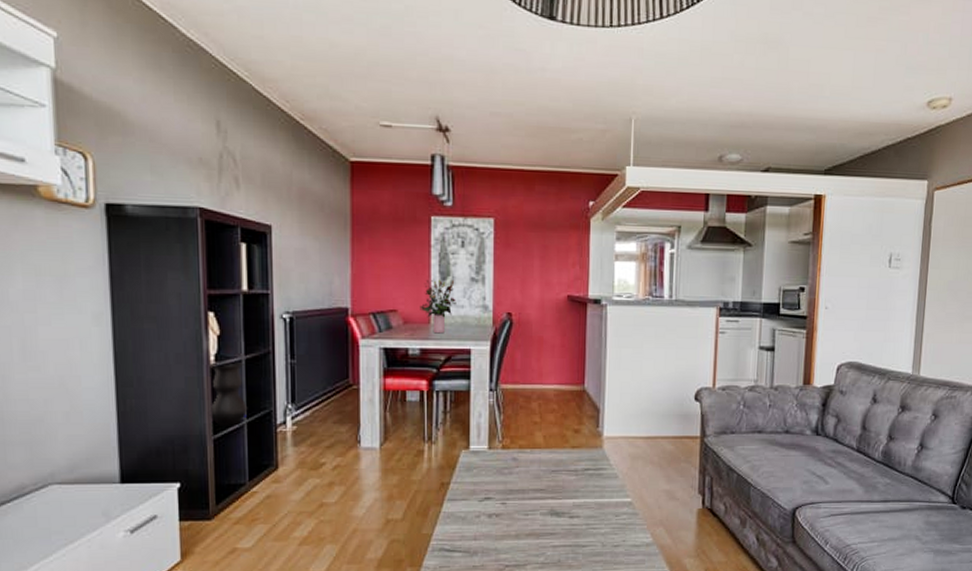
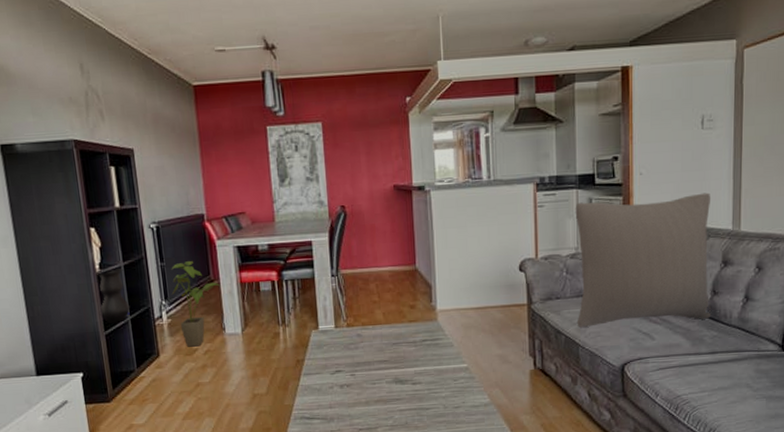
house plant: none [301,359,360,460] -> present [171,260,221,347]
bouquet: present [419,279,456,334] -> none [264,180,296,230]
pillow: none [750,332,893,466] -> present [575,192,712,327]

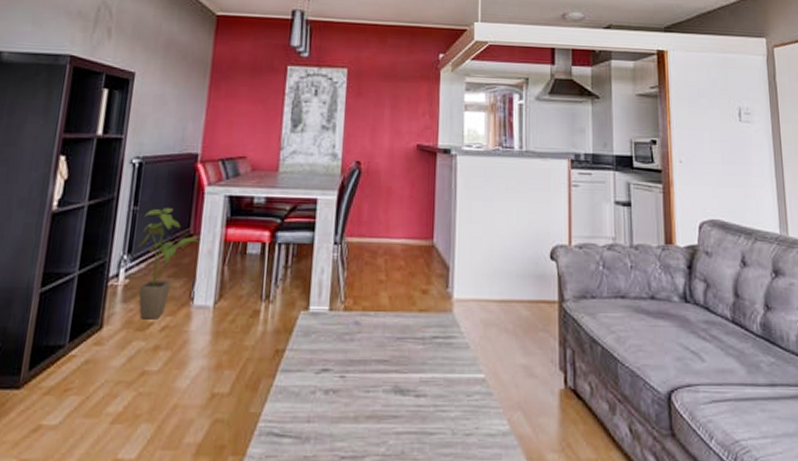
vase: present [97,268,131,323] -> none [41,208,86,278]
pillow: present [575,192,712,327] -> none [612,186,767,340]

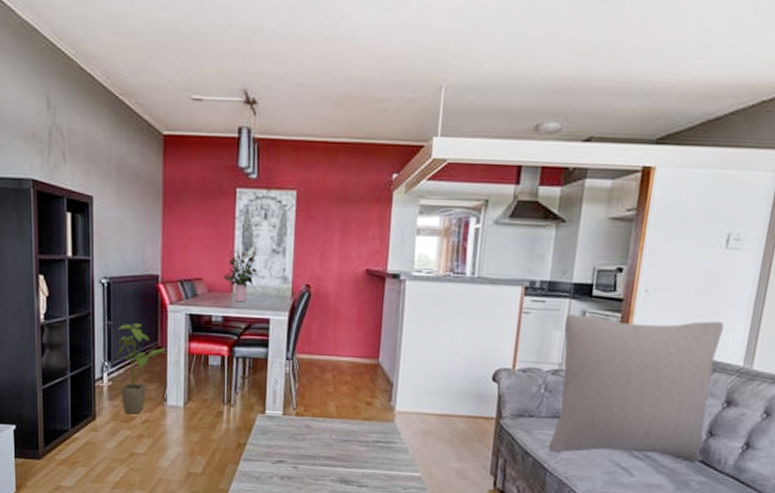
vase: none [41,208,86,278] -> present [39,321,71,378]
bouquet: none [269,126,306,182] -> present [223,250,258,303]
pillow: none [612,186,767,340] -> present [548,314,724,462]

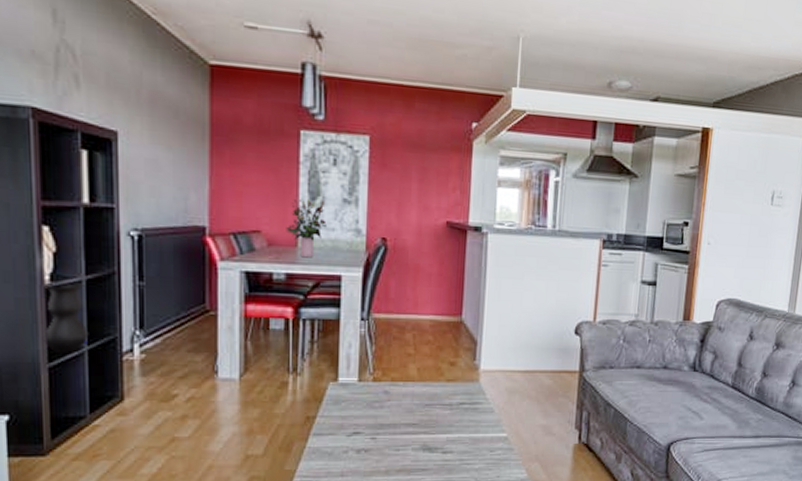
house plant: present [116,322,168,415] -> none [151,282,218,392]
pillow: present [548,314,724,462] -> none [628,266,772,401]

